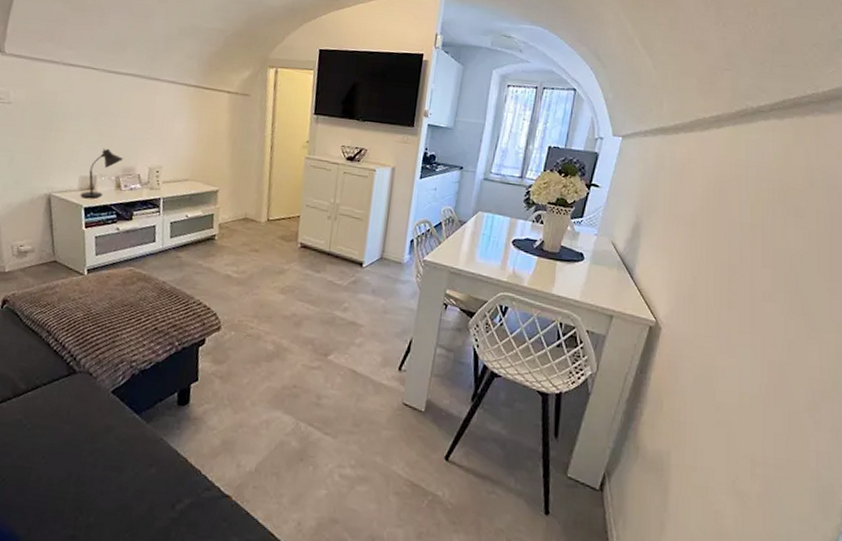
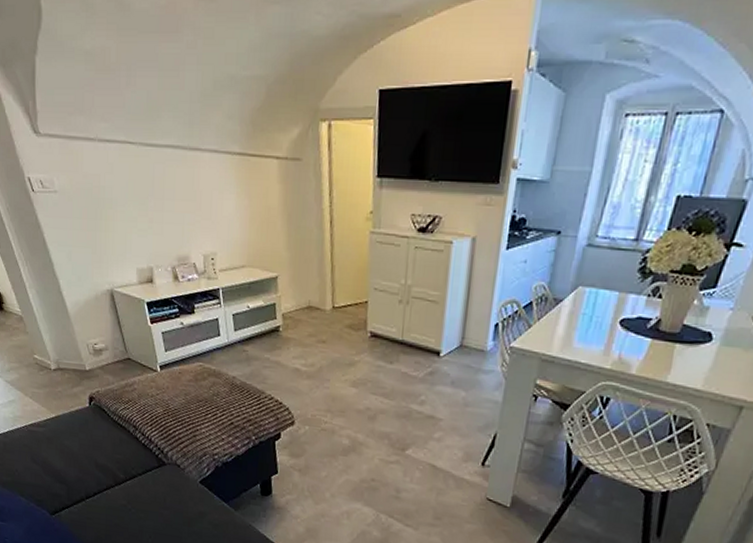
desk lamp: present [80,148,124,199] -> none [141,235,177,293]

